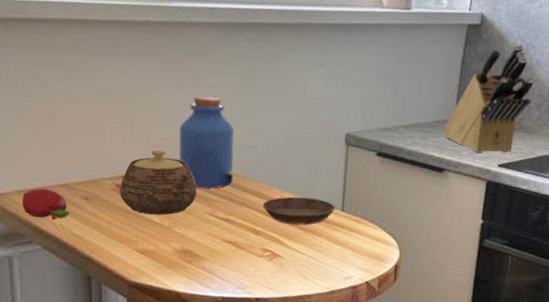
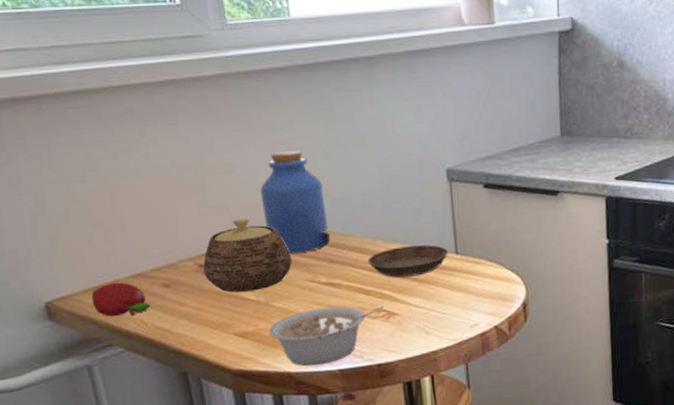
legume: none [166,239,270,290] -> present [269,305,384,367]
knife block: present [443,44,534,154] -> none [551,45,638,169]

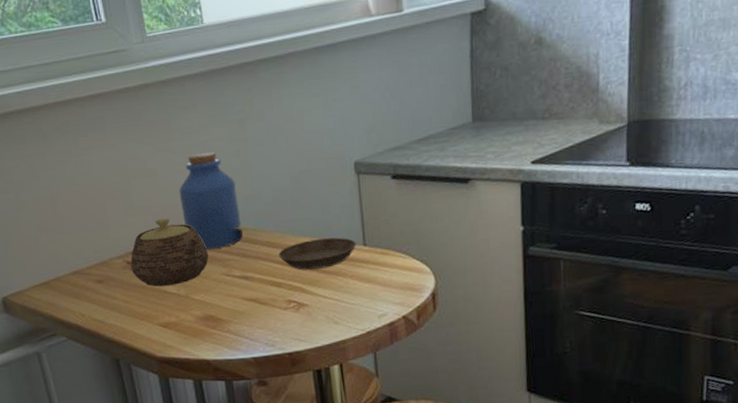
fruit: present [91,282,150,317] -> none [38,279,87,310]
legume: present [269,305,384,367] -> none [189,297,294,355]

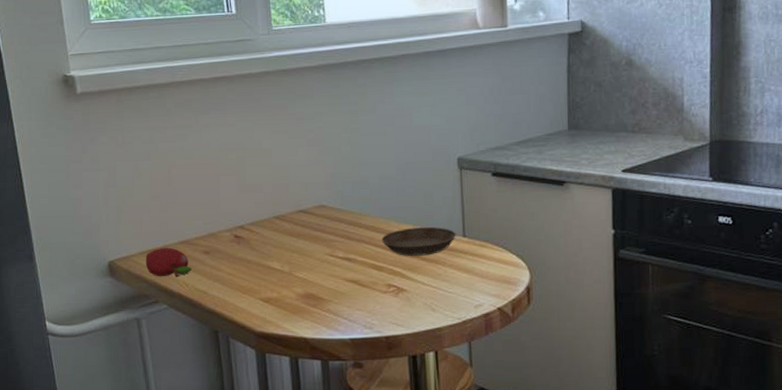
fruit: none [38,279,87,310] -> present [145,247,192,278]
teapot: present [130,218,209,287] -> none [238,197,314,262]
jar: present [179,151,243,249] -> none [290,137,348,229]

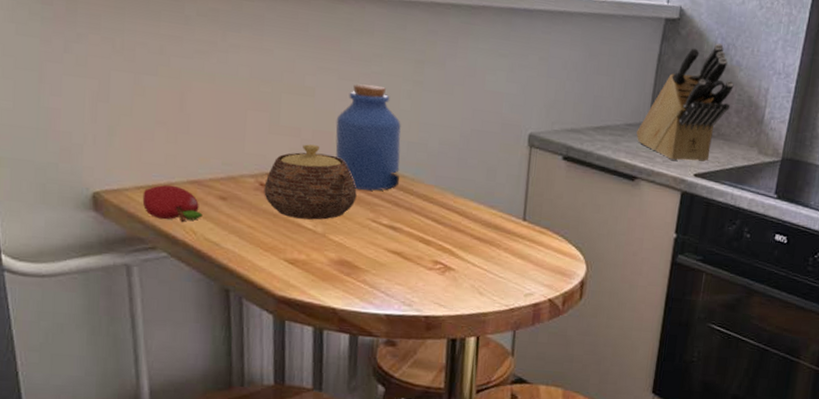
teapot: none [238,197,314,262] -> present [264,144,357,220]
jar: none [290,137,348,229] -> present [335,84,401,191]
saucer: present [381,227,456,256] -> none [433,202,516,235]
knife block: none [558,45,647,161] -> present [636,43,734,162]

